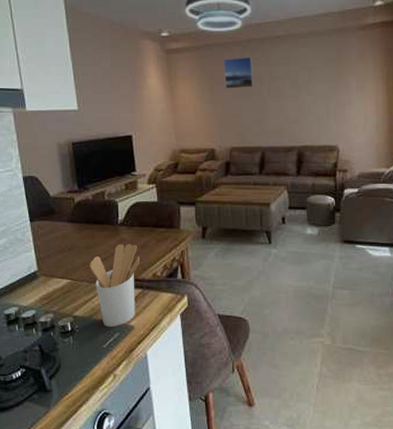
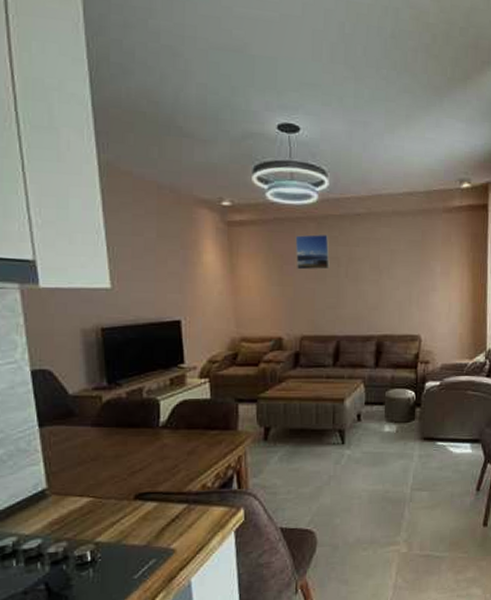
utensil holder: present [89,243,139,327] -> none [119,449,185,553]

